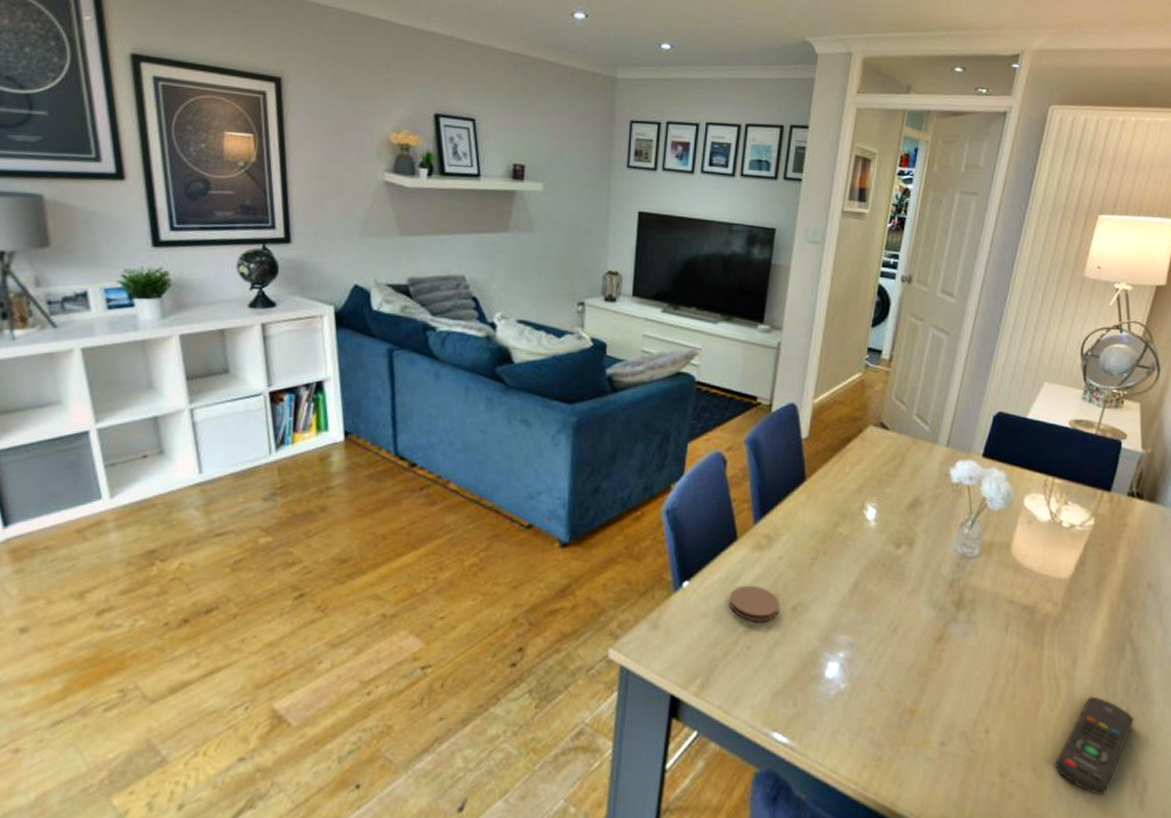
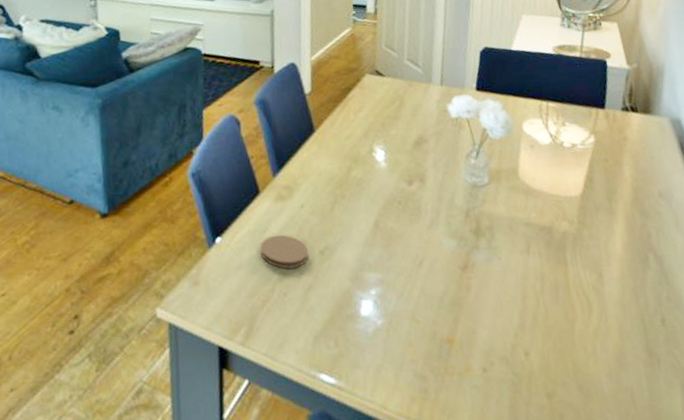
remote control: present [1055,696,1134,795] -> none [600,308,672,408]

